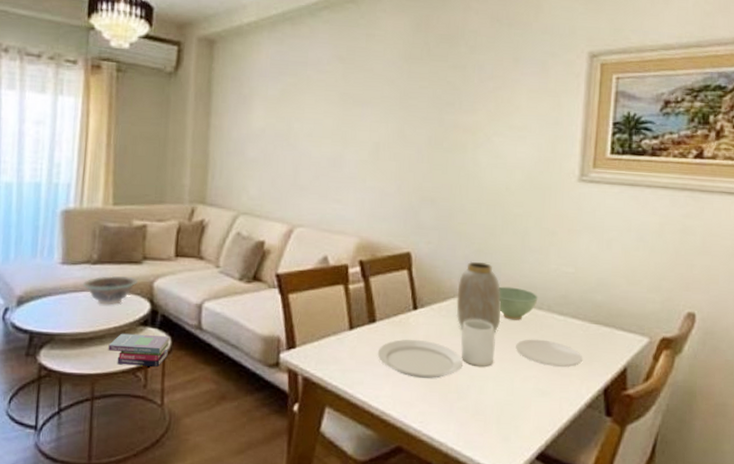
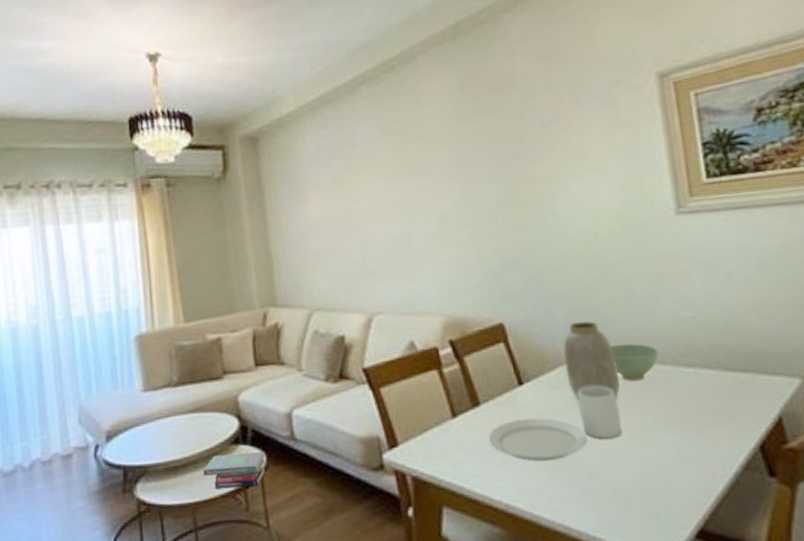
decorative bowl: present [83,275,138,305] -> none [168,394,222,428]
plate: present [516,339,583,367] -> none [644,398,727,427]

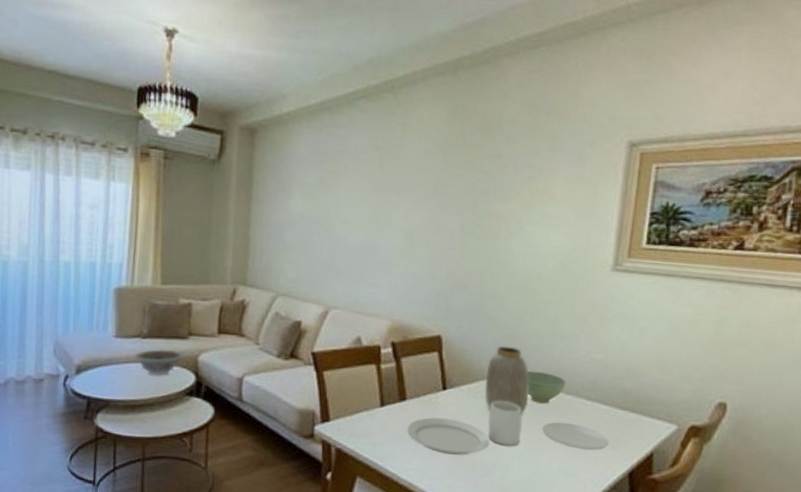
decorative bowl: none [168,394,222,428] -> present [135,349,184,376]
books: present [203,452,265,490] -> none [157,402,214,433]
plate: none [644,398,727,427] -> present [542,422,609,450]

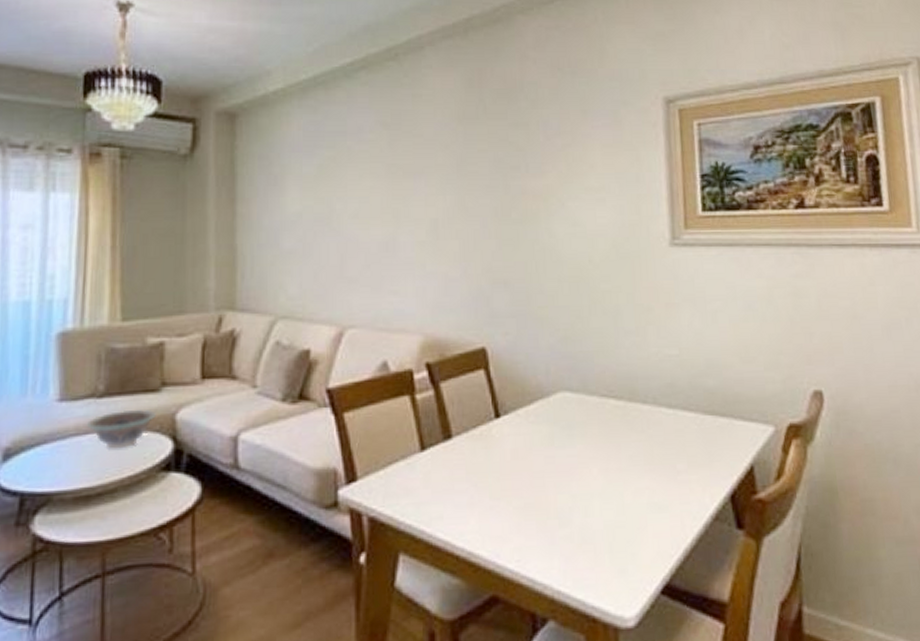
plate: present [407,417,489,455] -> none [457,456,561,504]
vase: present [484,345,529,415] -> none [545,351,600,438]
mug: present [488,401,522,446] -> none [555,423,598,482]
bowl: present [527,370,566,404] -> none [594,379,641,420]
plate: present [542,422,609,450] -> none [621,440,702,473]

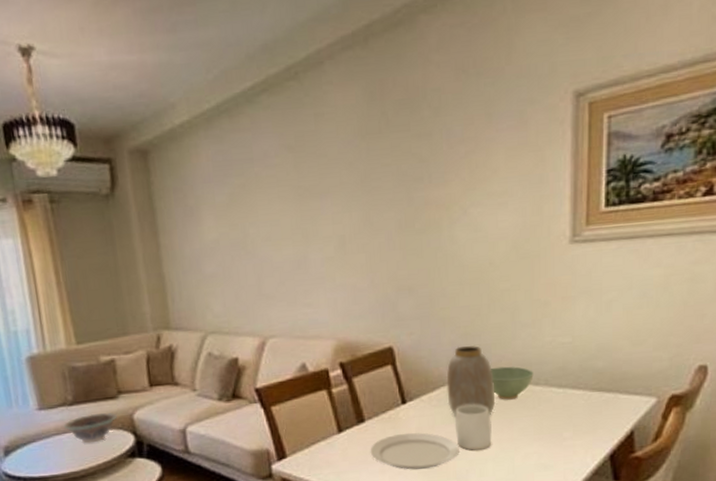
plate: none [457,456,561,504] -> present [370,433,459,470]
vase: none [545,351,600,438] -> present [446,345,496,416]
mug: none [555,423,598,482] -> present [455,404,492,450]
bowl: none [594,379,641,420] -> present [491,366,534,400]

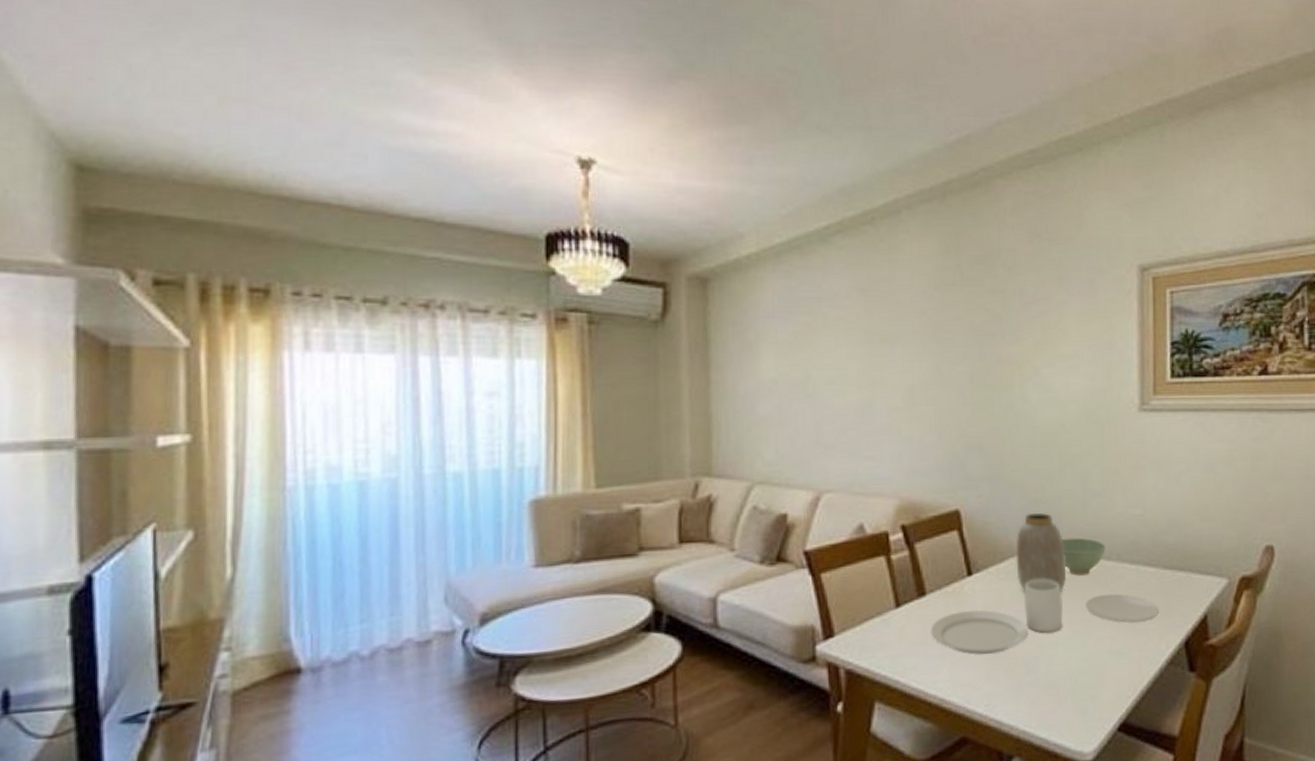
decorative bowl: present [64,412,117,444] -> none [565,573,634,612]
plate: none [514,415,586,440] -> present [1086,593,1160,623]

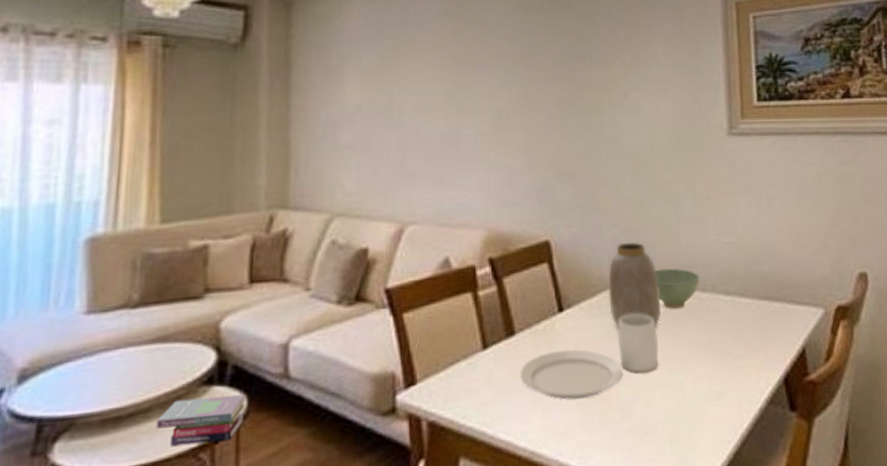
books: none [603,641,680,683] -> present [156,395,246,447]
plate: present [1086,593,1160,623] -> none [681,327,757,359]

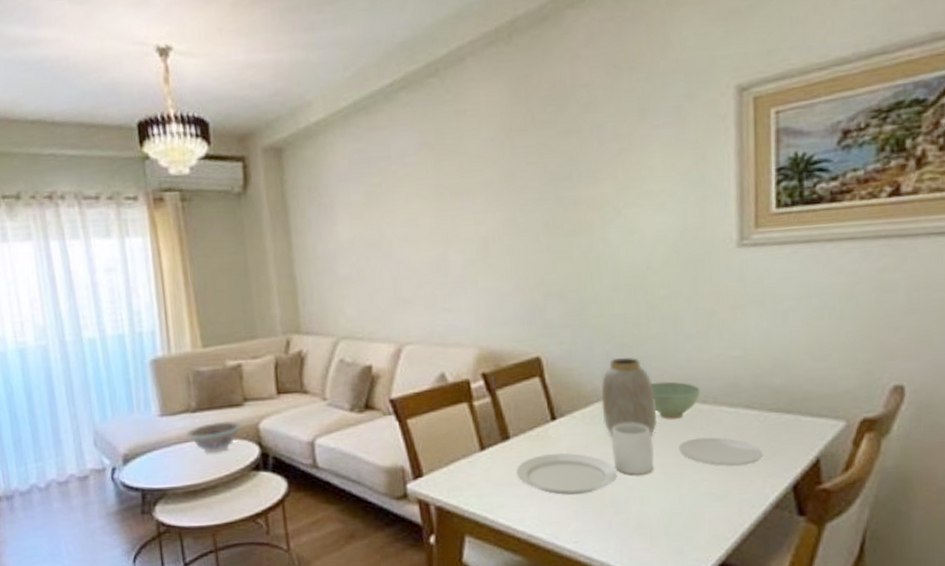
decorative bowl: none [118,318,198,364] -> present [186,420,242,454]
books: present [156,395,246,447] -> none [223,479,287,513]
plate: none [681,327,757,359] -> present [679,437,764,466]

